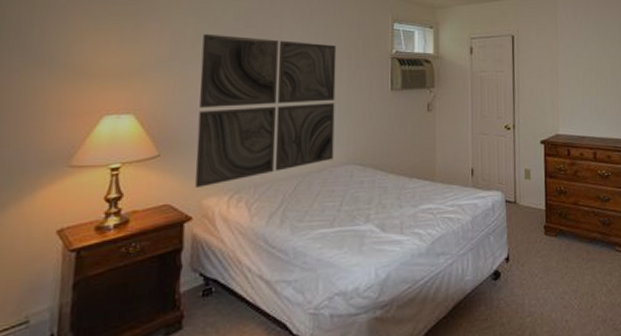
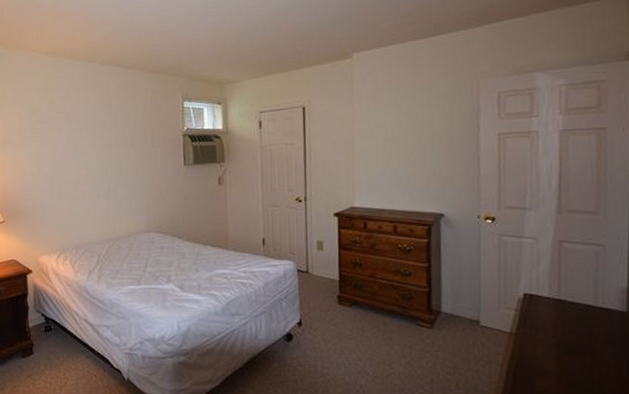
wall art: present [195,33,337,188] -> none [26,120,137,247]

